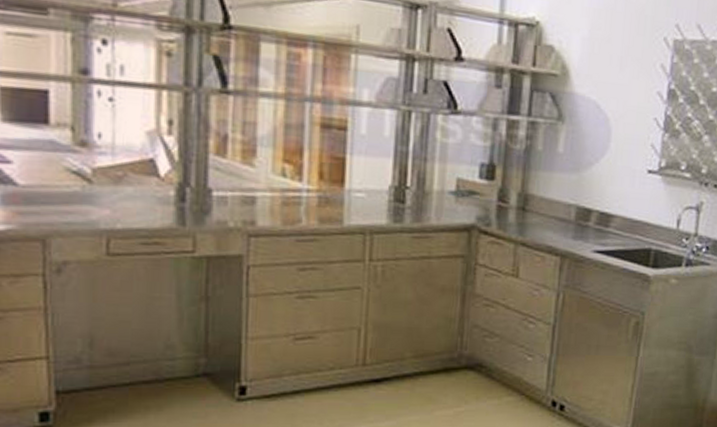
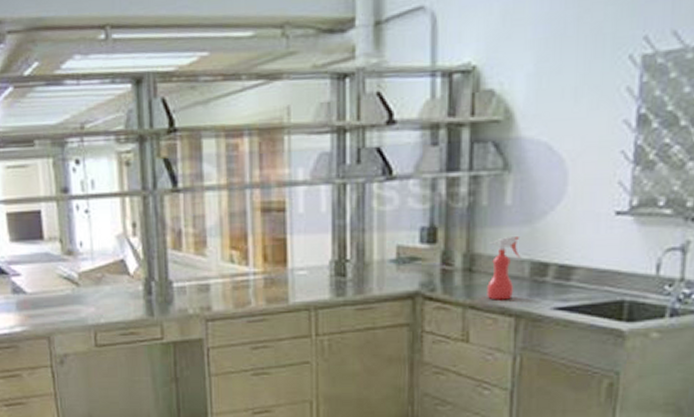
spray bottle: none [537,181,568,240] -> present [487,235,520,300]

